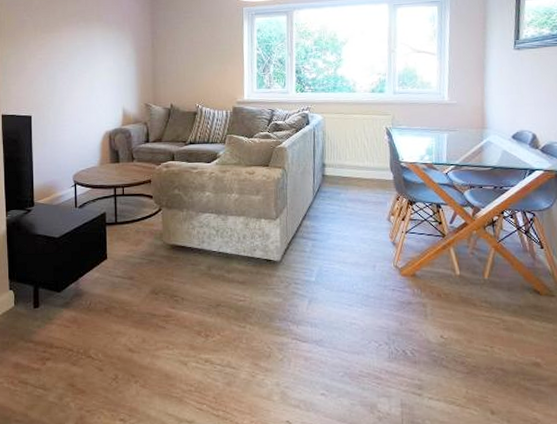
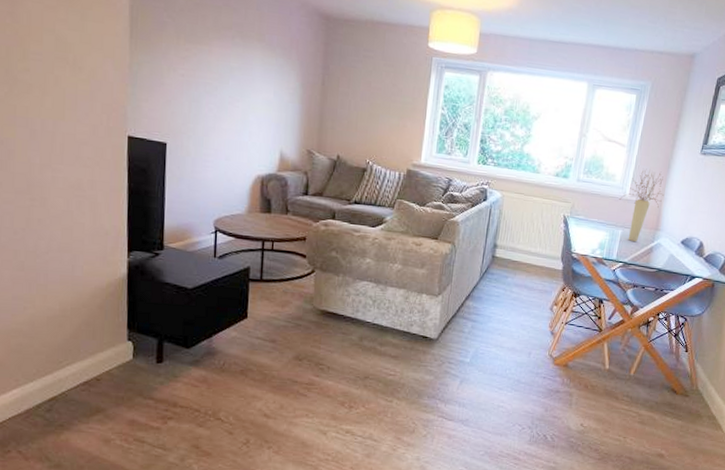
flower arrangement: none [439,72,485,143] -> present [619,168,665,242]

